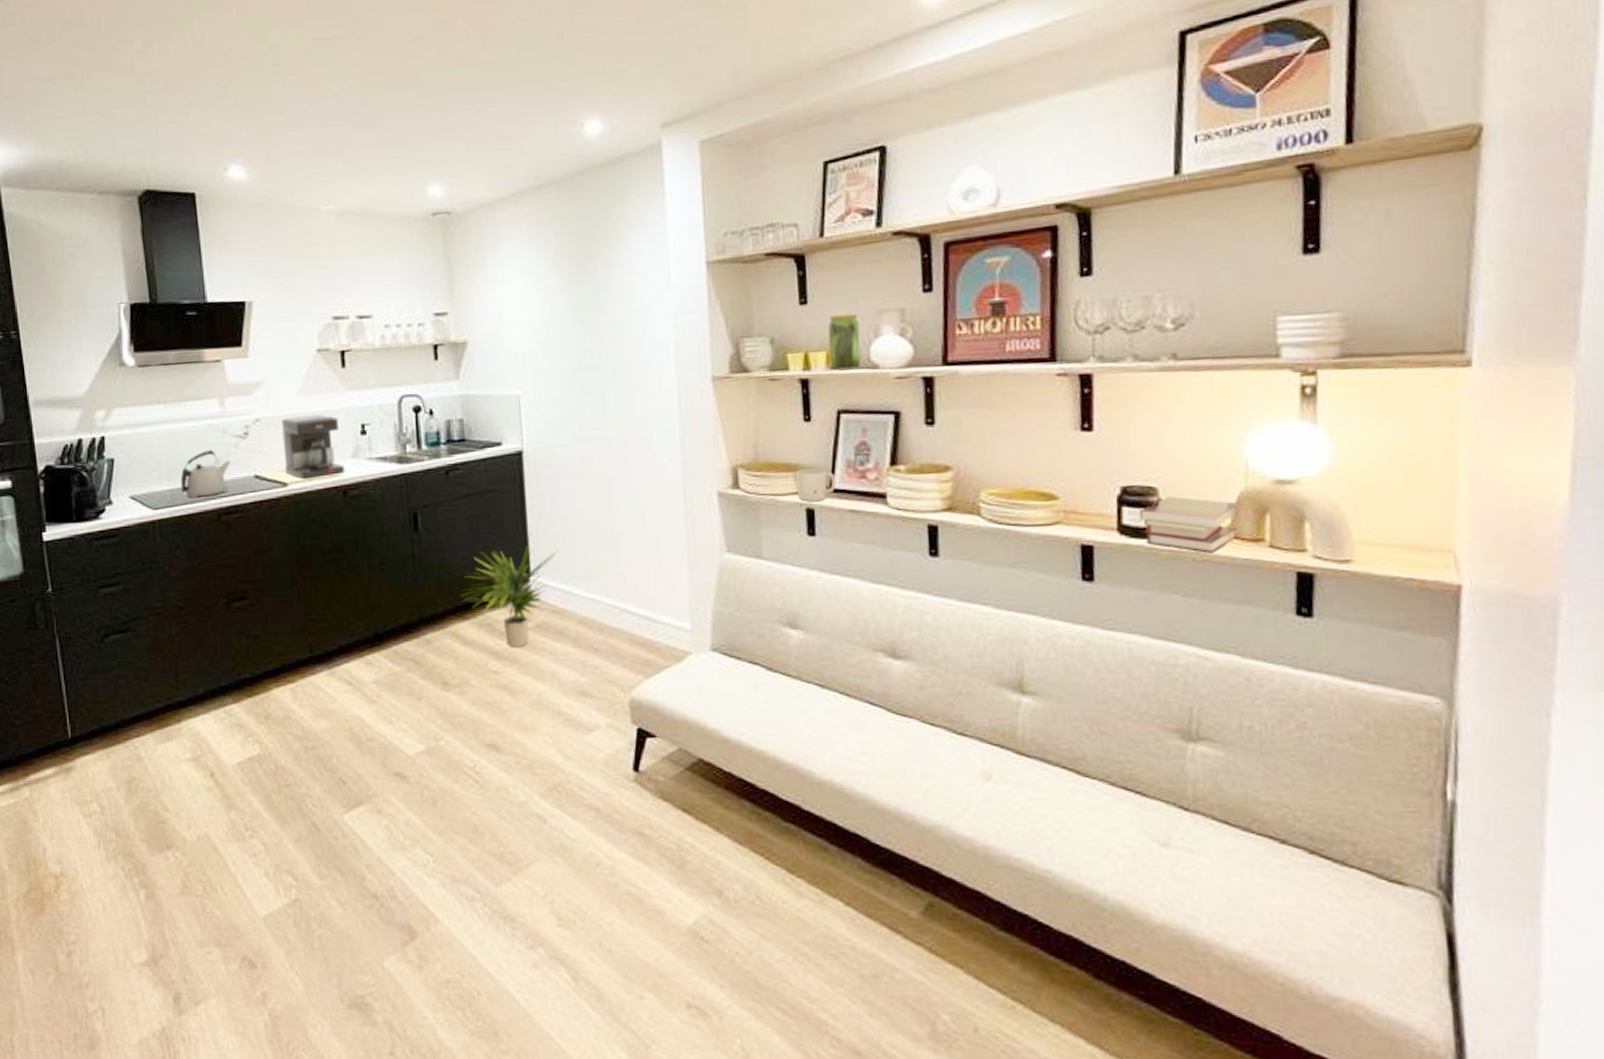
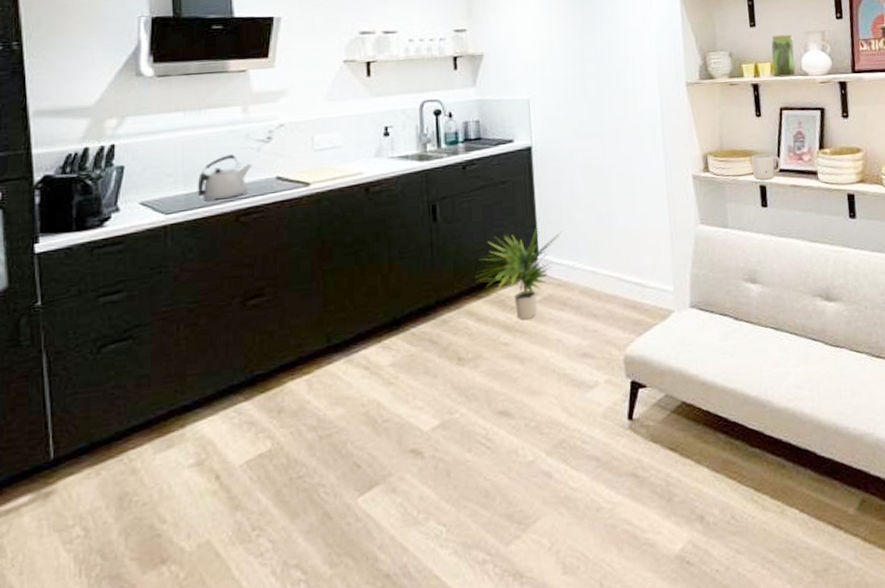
coffee maker: present [282,414,345,480] -> none [306,118,368,179]

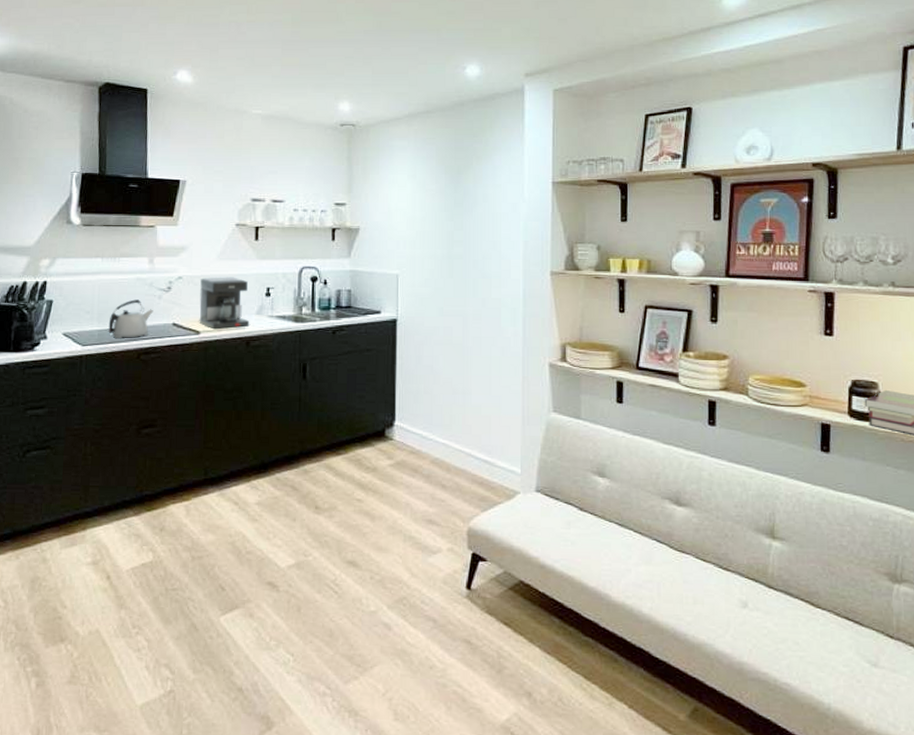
coffee maker: none [306,118,368,179] -> present [199,277,250,330]
plant: present [475,217,563,320] -> none [336,386,420,480]
mug: present [751,153,782,180] -> none [610,349,641,376]
jar: present [771,34,795,77] -> none [641,232,665,274]

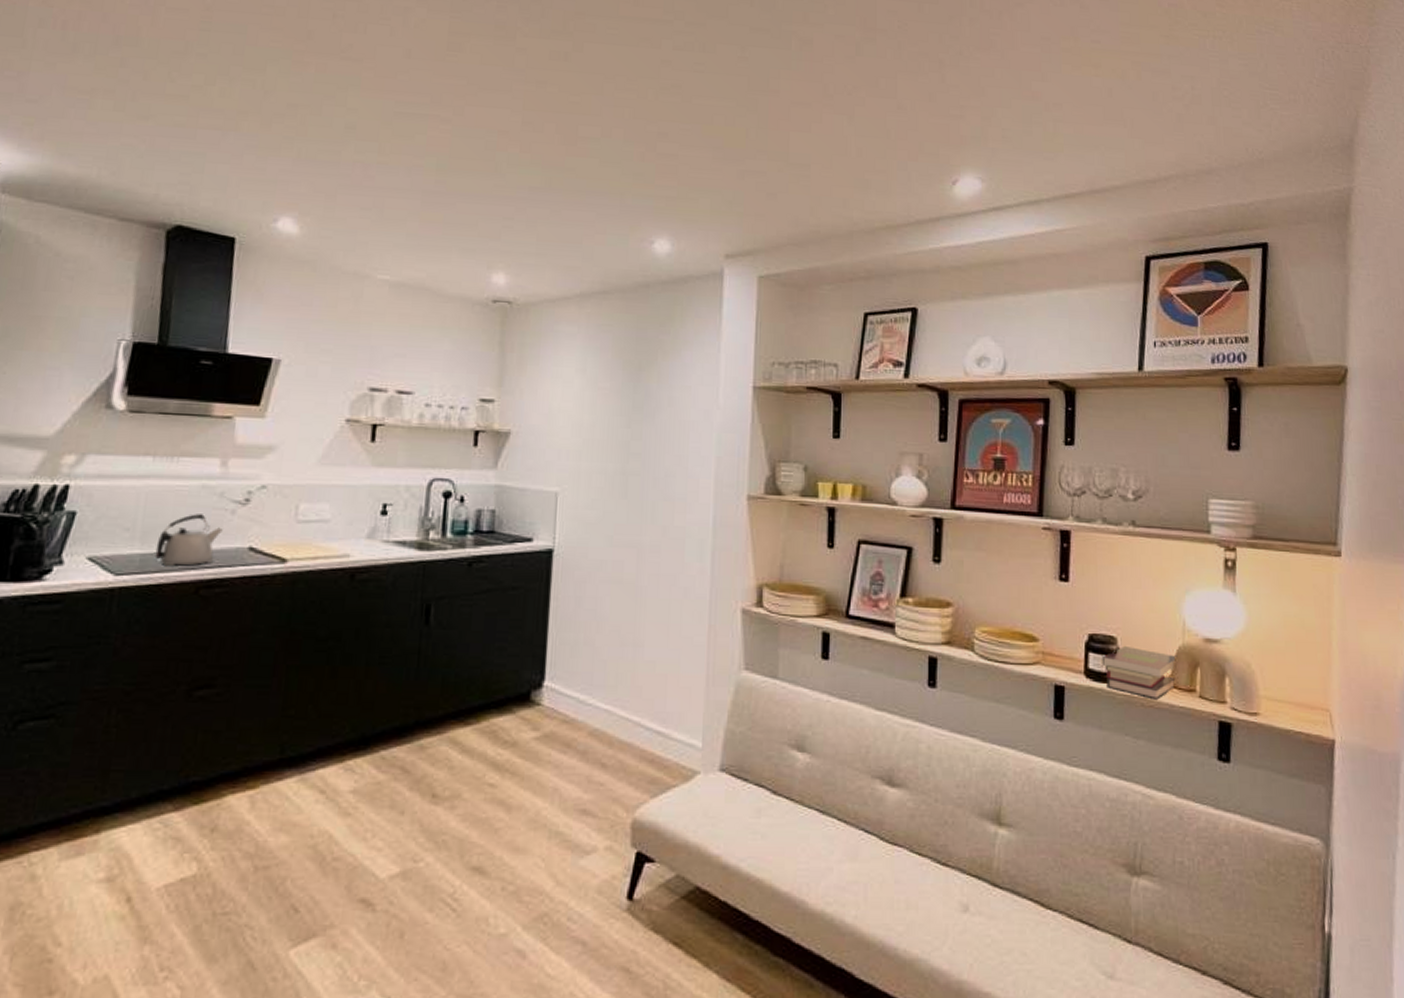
coffee maker: present [199,277,250,330] -> none [286,487,358,558]

